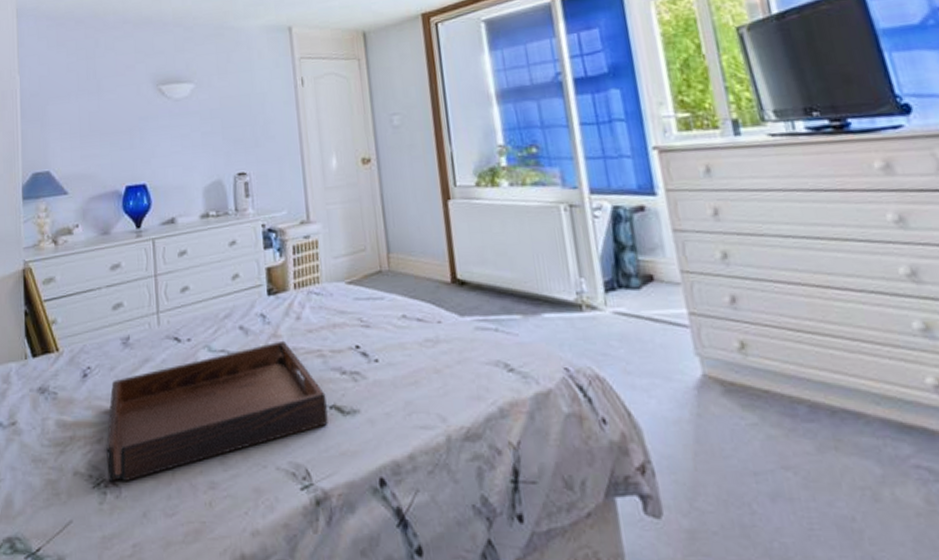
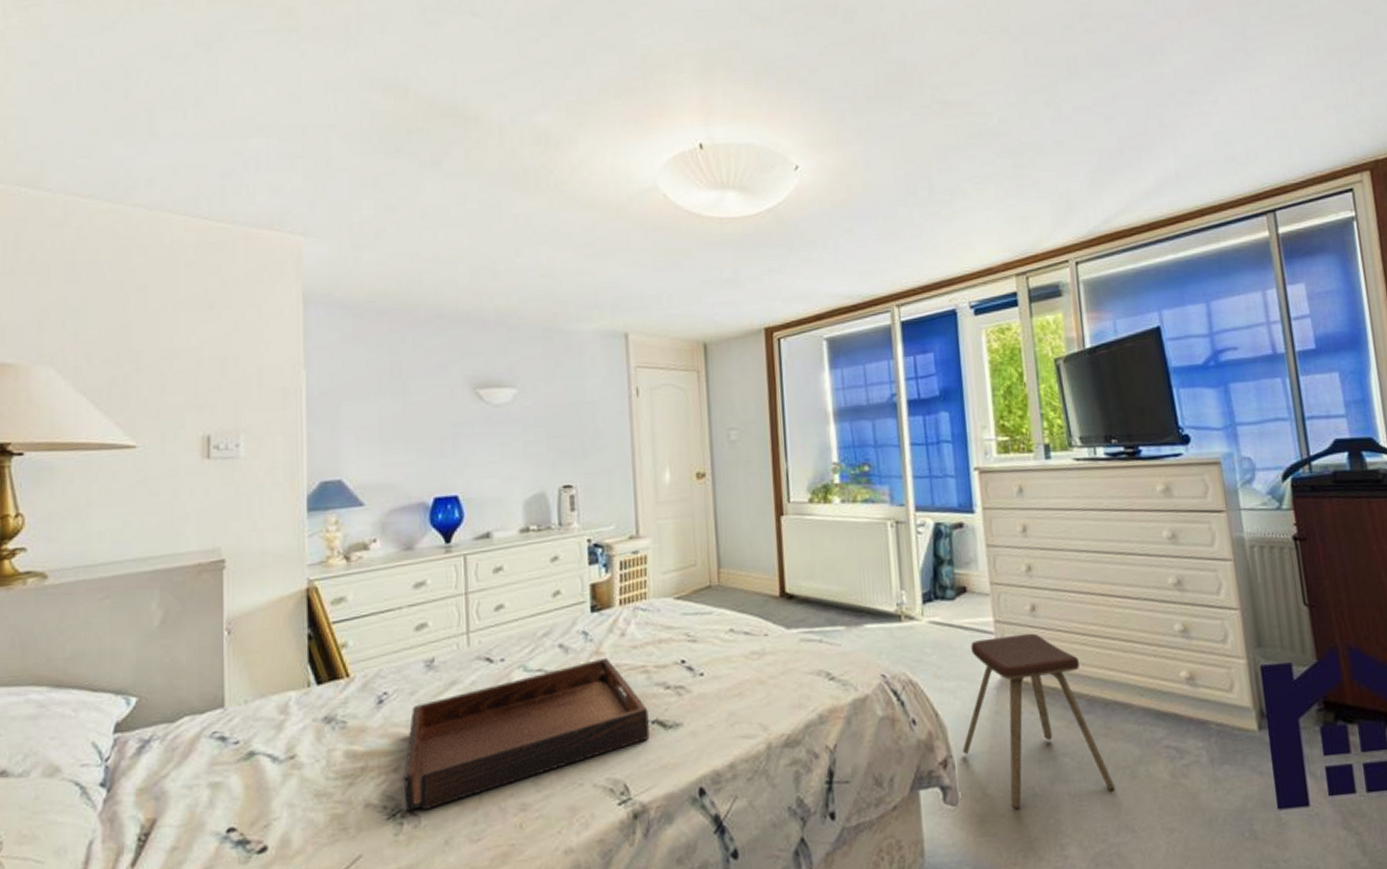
music stool: none [662,327,853,528] -> present [962,633,1115,810]

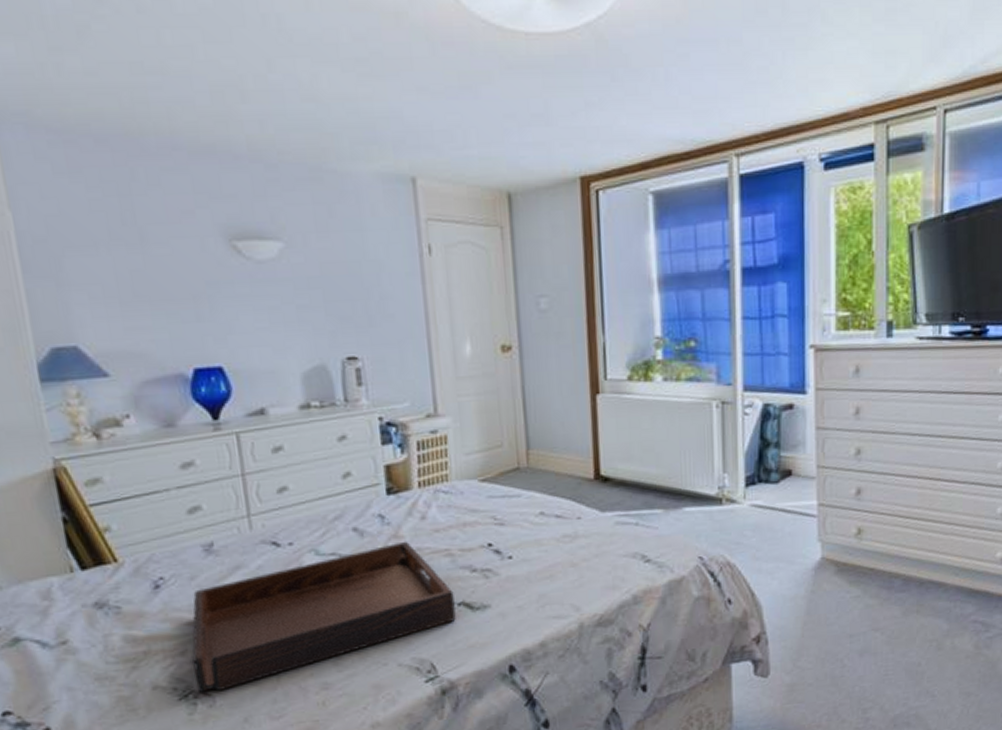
music stool: present [962,633,1115,810] -> none [776,516,920,679]

